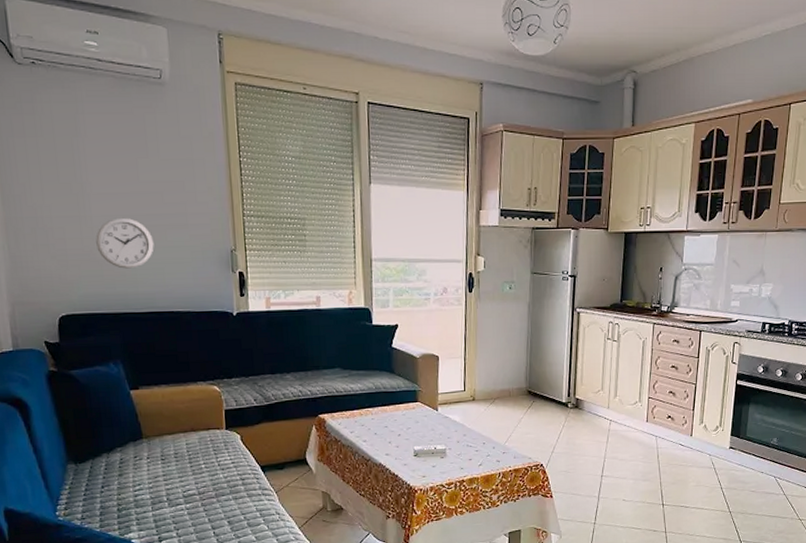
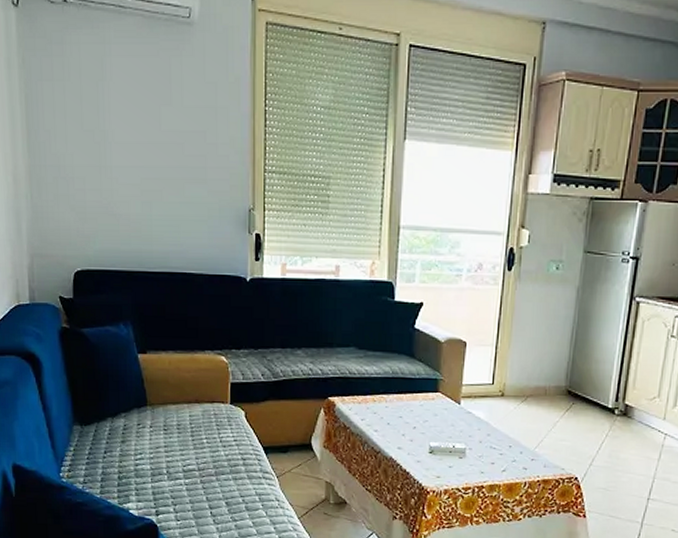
wall clock: present [95,217,154,269] -> none [114,169,171,224]

